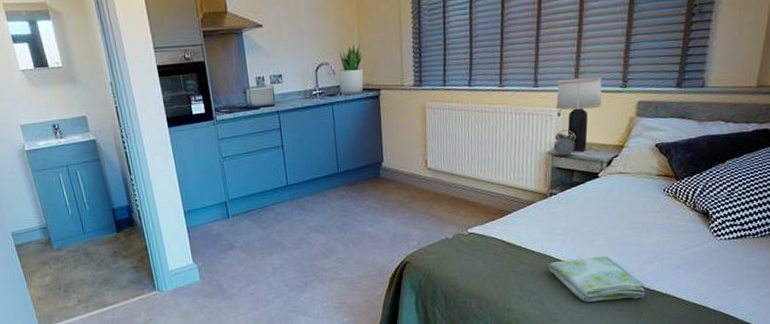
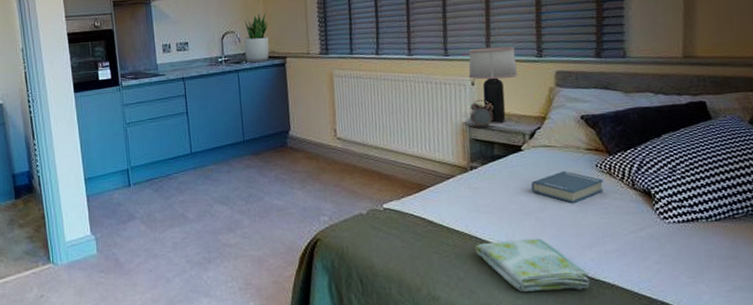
toaster: present [241,84,276,110] -> none [148,51,182,76]
hardback book: none [603,195,669,225] -> present [531,170,604,204]

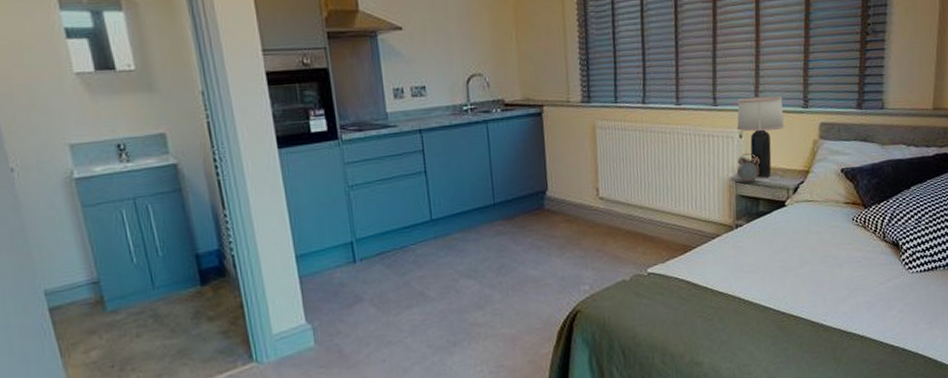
planter: present [244,13,270,63] -> none [494,53,524,112]
towel: present [475,238,591,292] -> none [738,295,843,350]
hardback book: present [531,170,604,204] -> none [792,225,859,259]

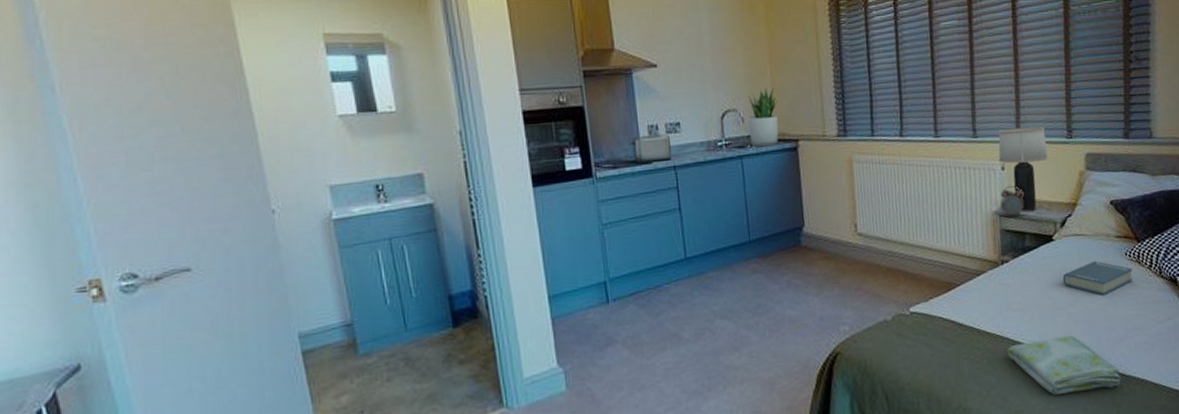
toaster: none [375,97,418,128] -> present [629,133,673,165]
planter: none [494,53,524,112] -> present [748,87,779,147]
towel: none [738,295,843,350] -> present [1007,335,1122,395]
hardback book: none [792,225,859,259] -> present [1062,260,1133,296]

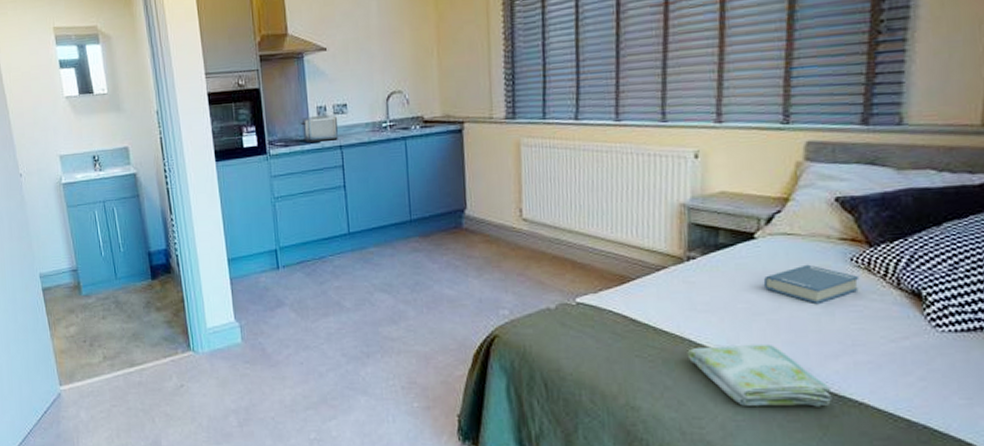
planter: present [748,87,779,147] -> none [413,69,444,129]
table lamp: present [998,126,1048,212] -> none [691,110,755,205]
alarm clock: present [1000,186,1025,216] -> none [691,176,722,210]

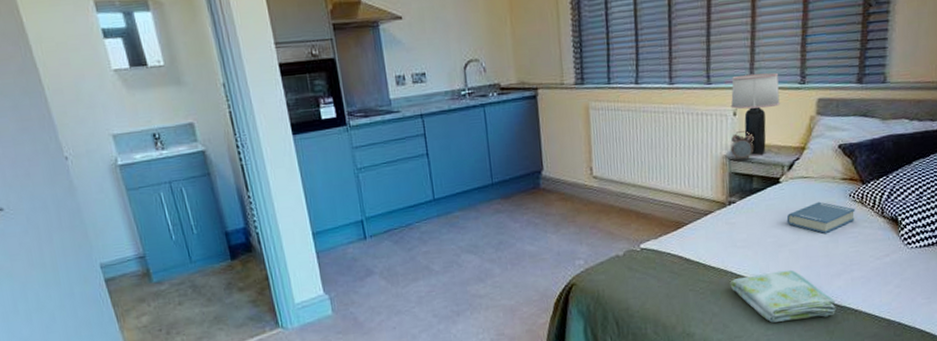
toaster: present [300,114,339,144] -> none [379,83,419,113]
table lamp: none [691,110,755,205] -> present [730,72,780,155]
alarm clock: none [691,176,722,210] -> present [731,131,755,160]

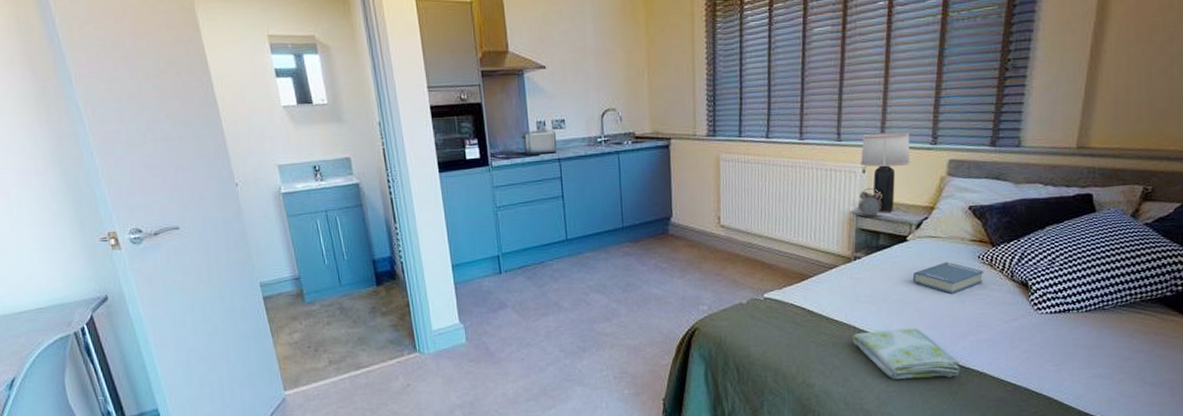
toaster: none [379,83,419,113] -> present [520,129,558,156]

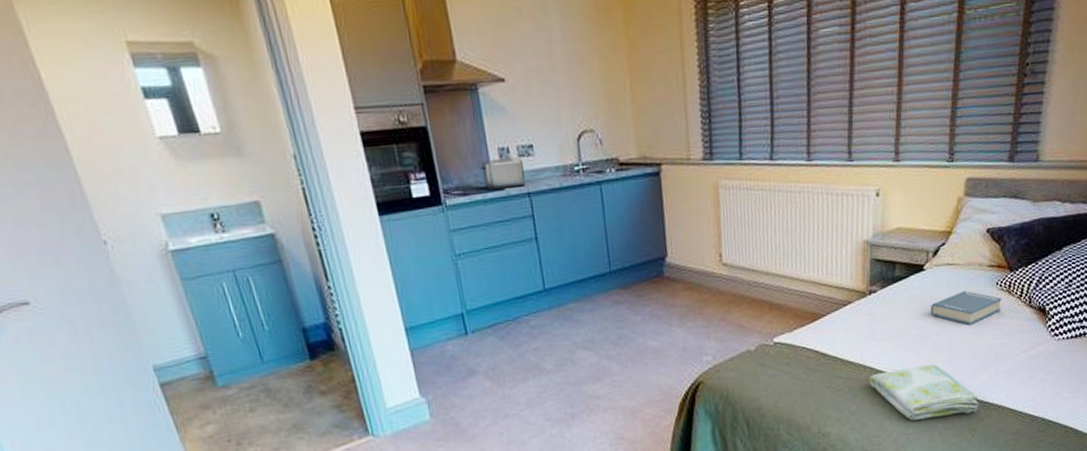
alarm clock: present [859,188,883,217] -> none [873,213,899,245]
table lamp: present [860,132,910,213] -> none [873,148,926,240]

